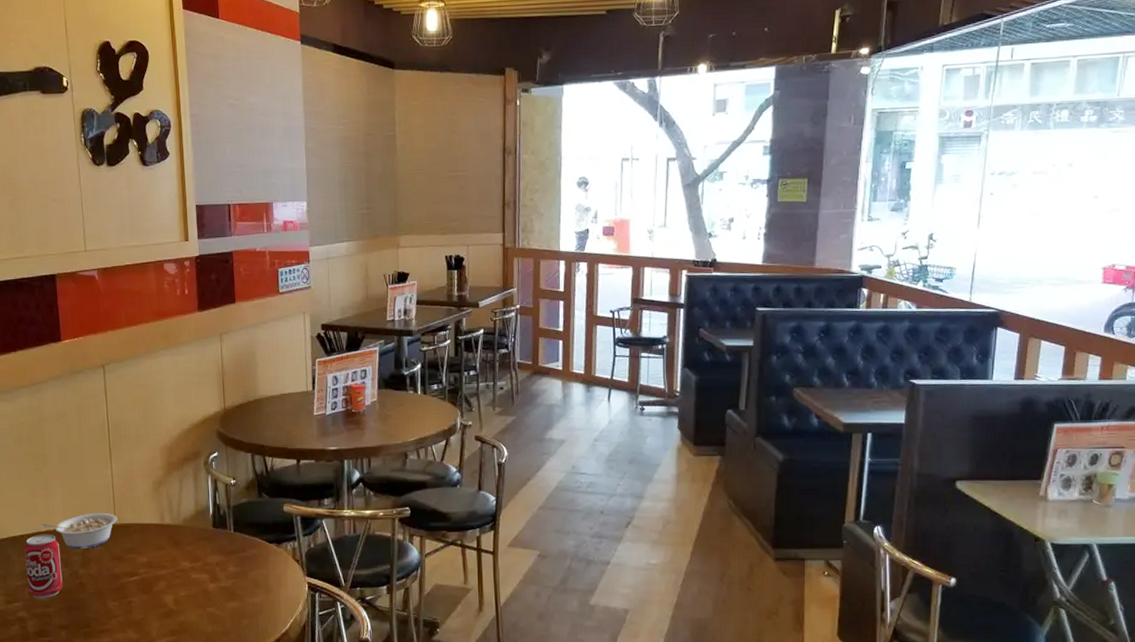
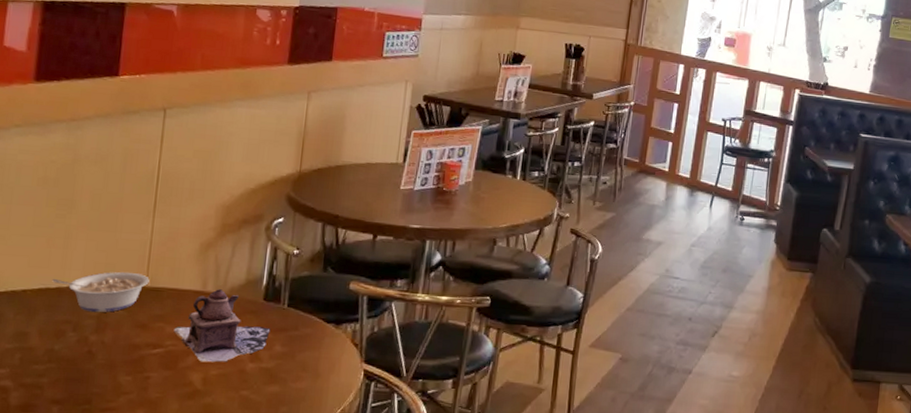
beverage can: present [24,534,63,599] -> none [19,291,70,367]
teapot: none [144,521,223,586] -> present [173,289,271,363]

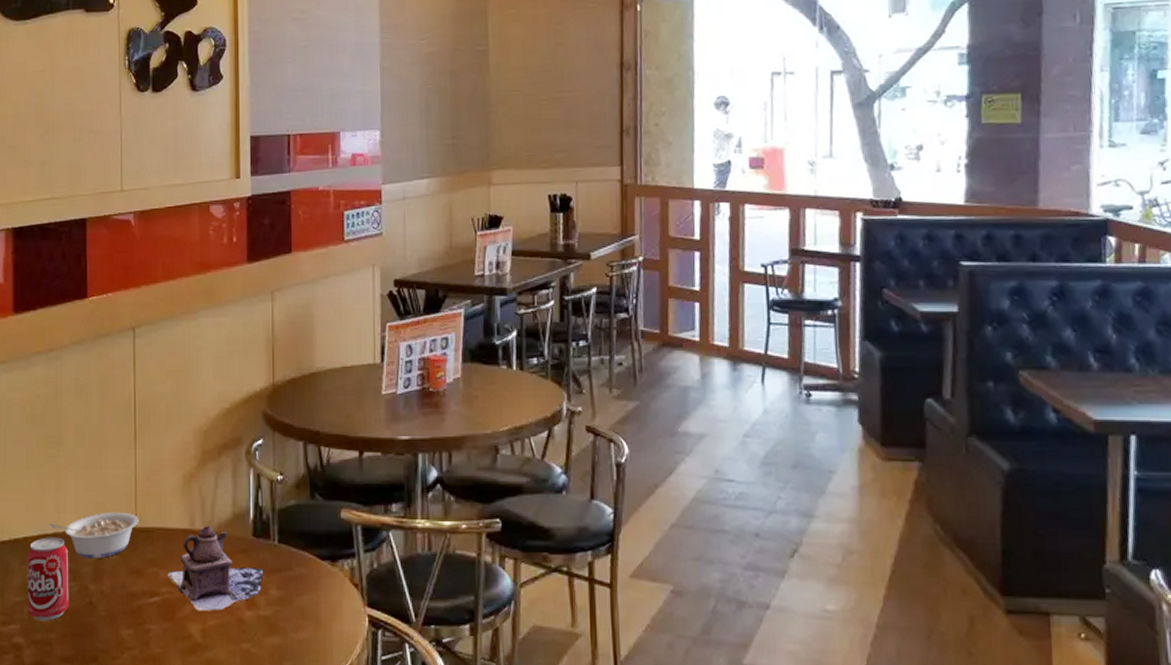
beverage can: none [19,291,70,367] -> present [27,537,69,621]

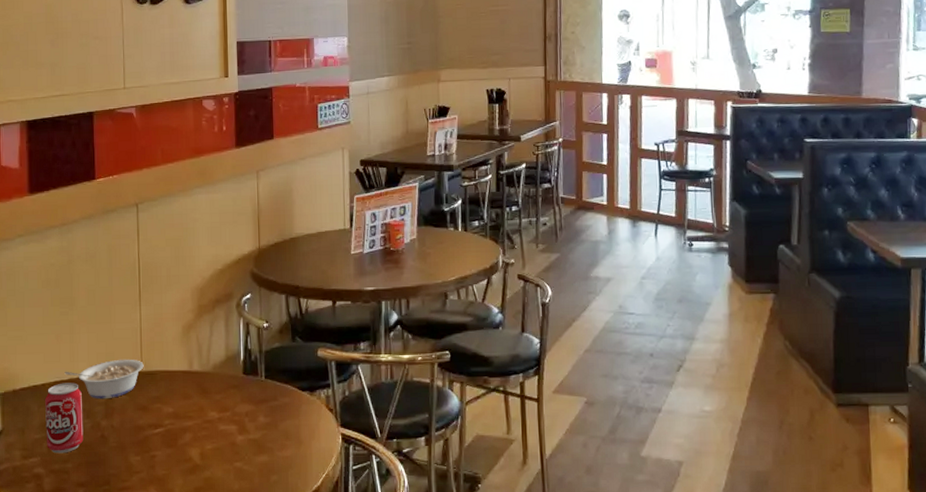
teapot: present [167,526,264,612] -> none [170,367,253,438]

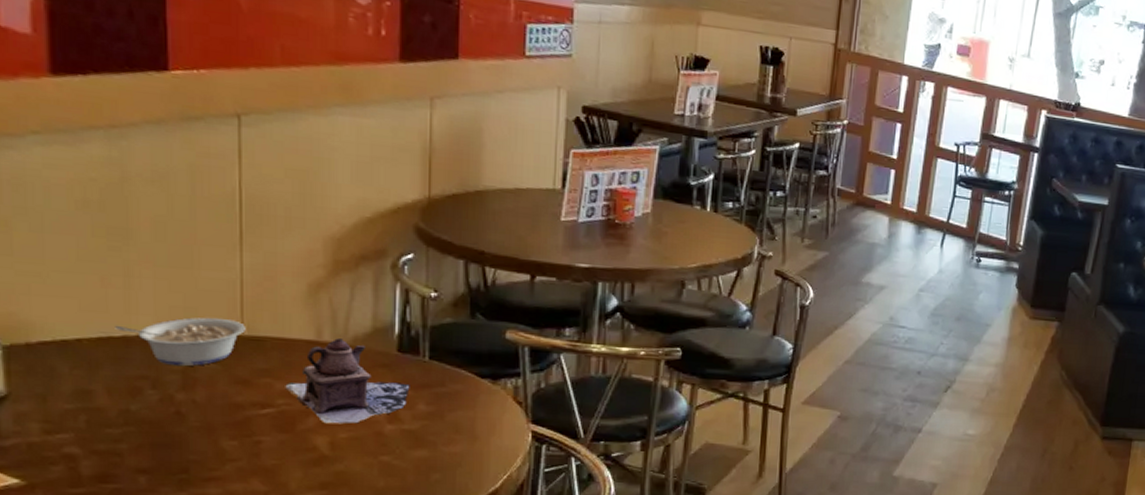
beverage can: present [45,382,84,454] -> none [82,340,147,431]
teapot: none [170,367,253,438] -> present [285,338,410,424]

